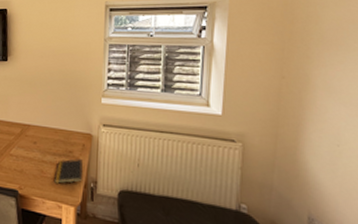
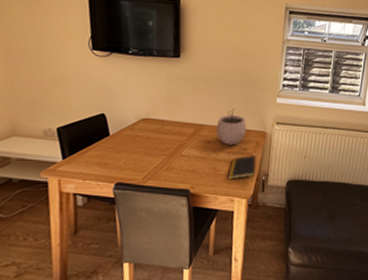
plant pot: none [42,109,71,147] -> present [216,109,246,145]

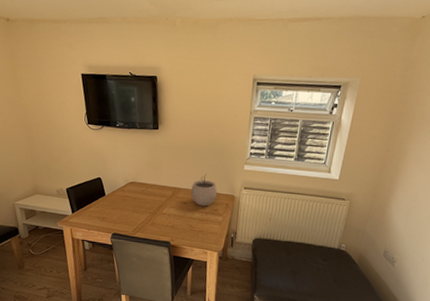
notepad: present [228,155,256,179] -> none [201,215,226,235]

